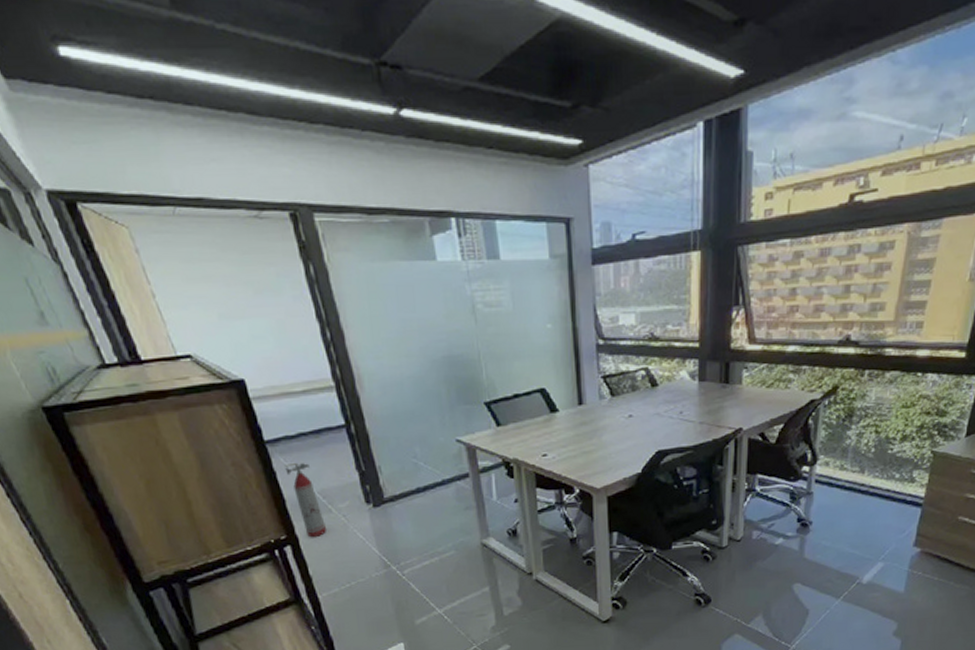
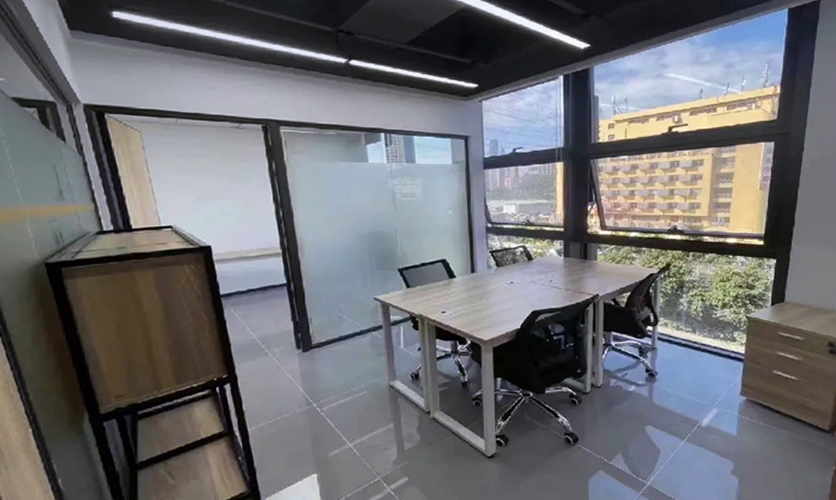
fire extinguisher: present [285,462,326,538] -> none [234,313,261,377]

